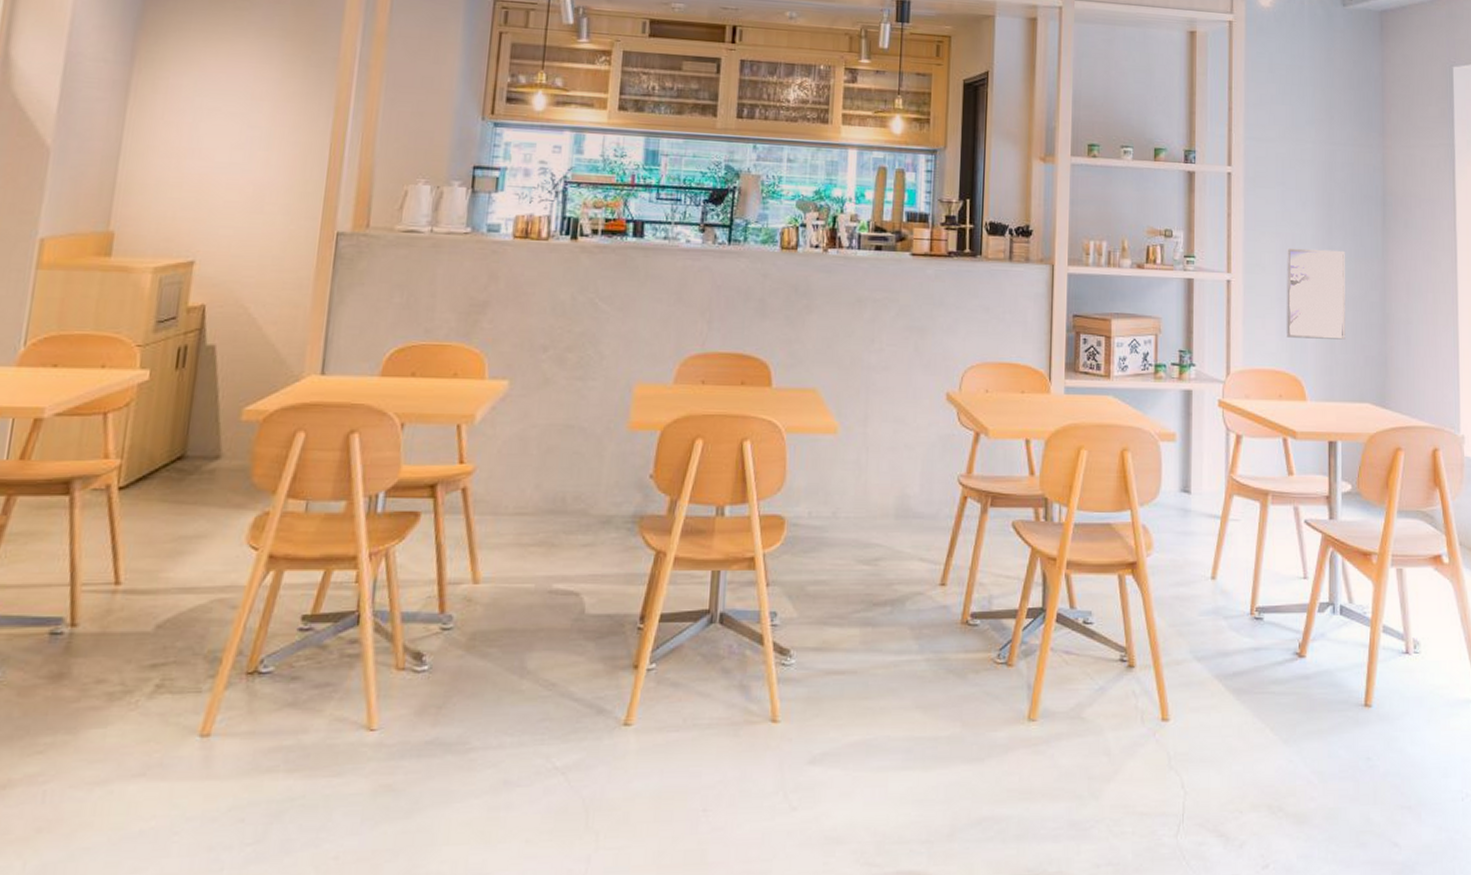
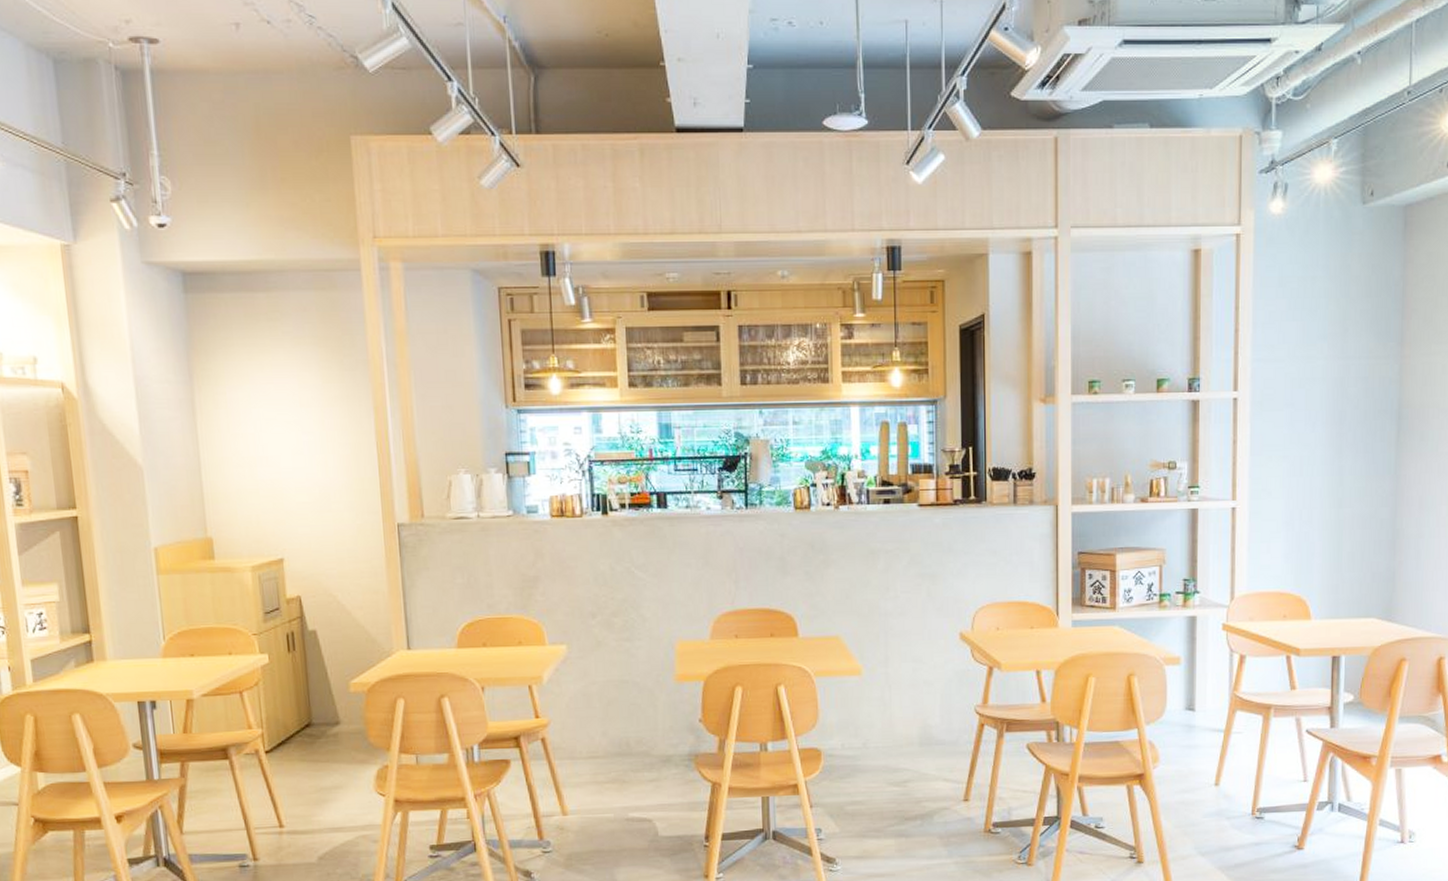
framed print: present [1286,248,1346,340] -> none [1291,469,1355,560]

